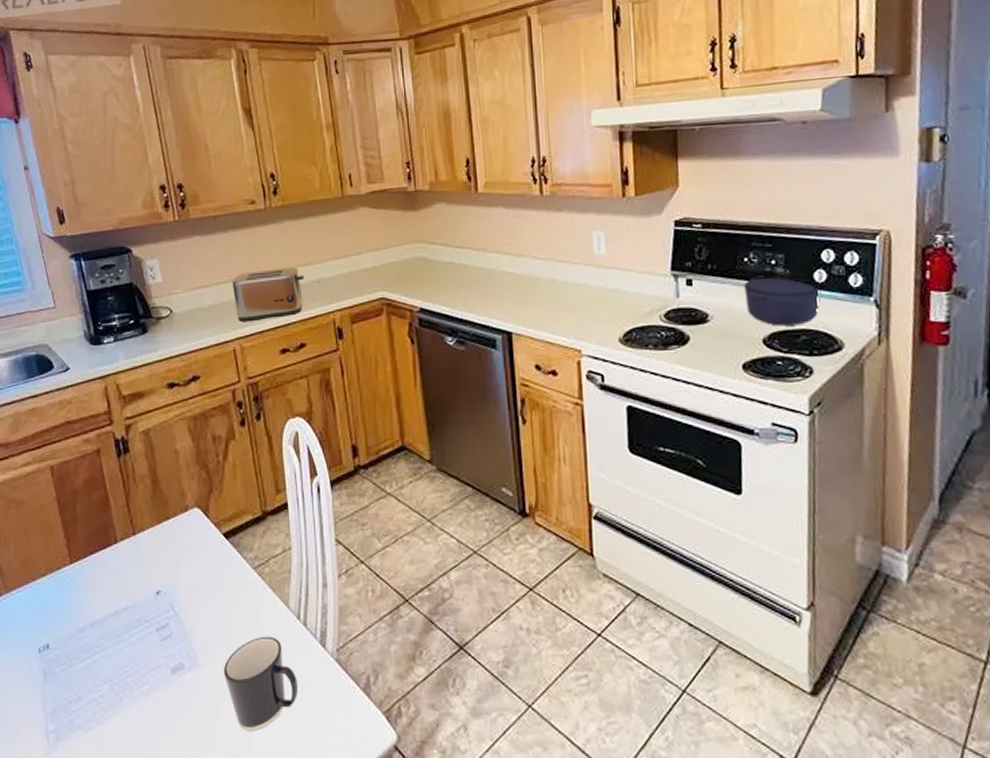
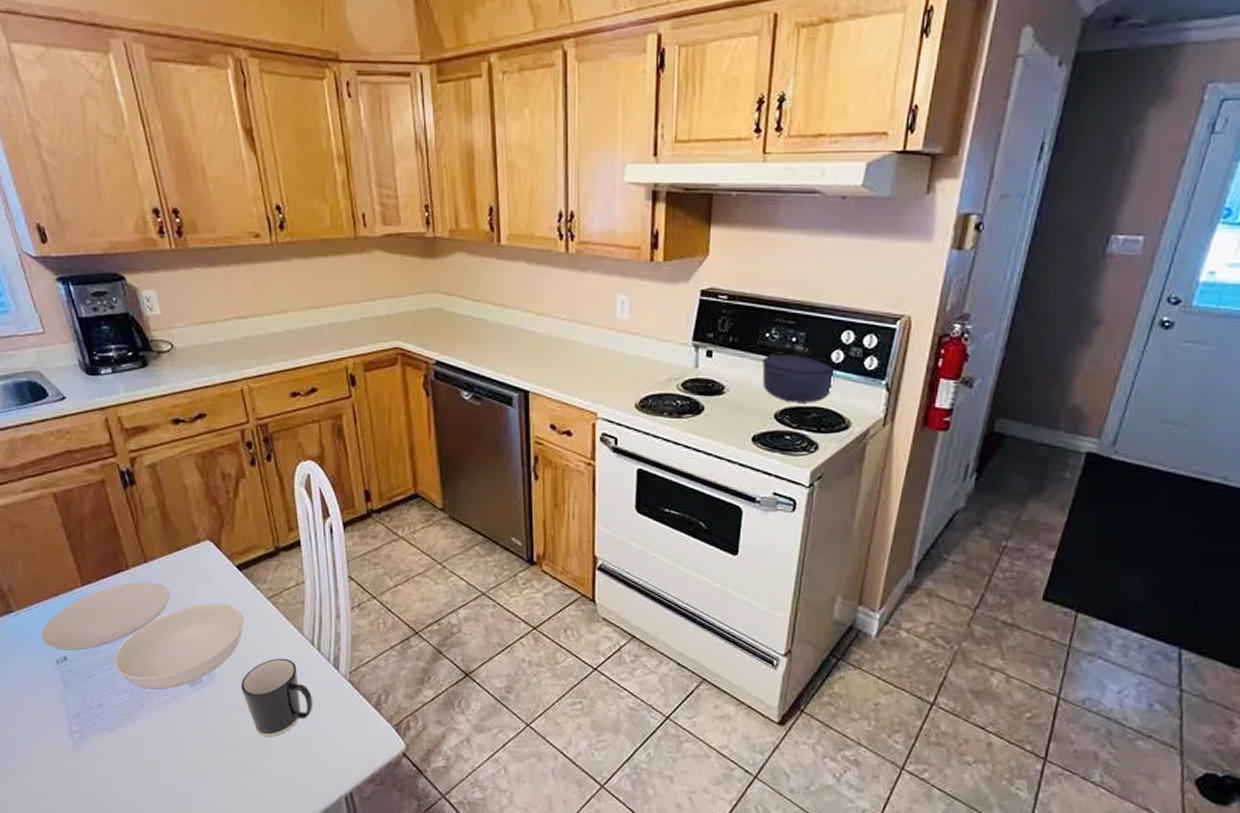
plate: none [26,556,156,637] -> present [41,581,170,651]
bowl: none [95,576,229,678] -> present [113,603,244,690]
toaster: present [231,267,304,323] -> none [236,309,314,363]

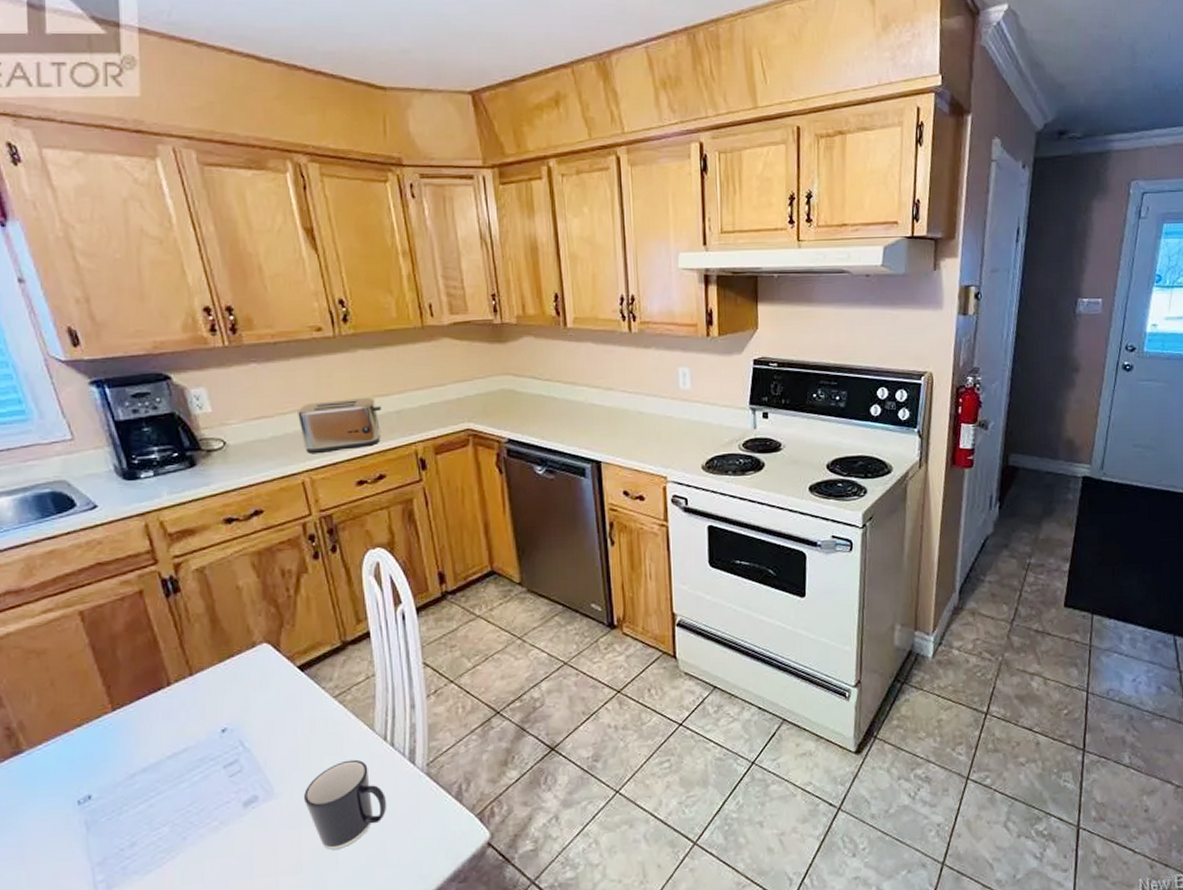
plate: present [41,581,170,651] -> none [59,696,220,788]
bowl: present [113,603,244,690] -> none [150,709,307,818]
toaster: none [236,309,314,363] -> present [296,398,381,454]
cooking pot: present [762,346,836,403] -> none [812,404,876,453]

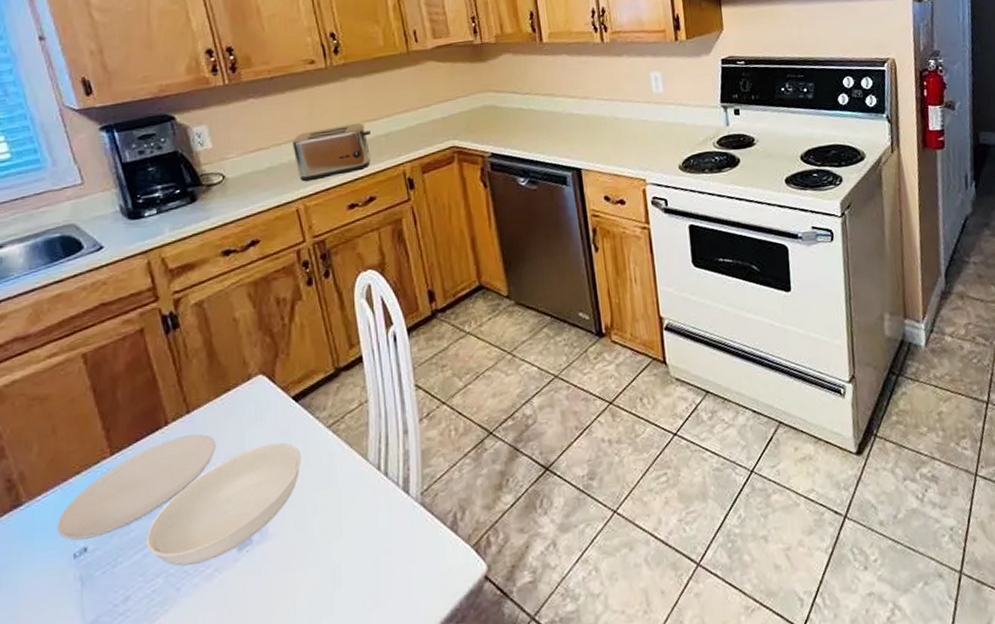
plate: none [59,696,220,788] -> present [56,434,216,541]
bowl: none [150,709,307,818] -> present [145,443,301,566]
mug: present [303,759,387,850] -> none [297,492,382,594]

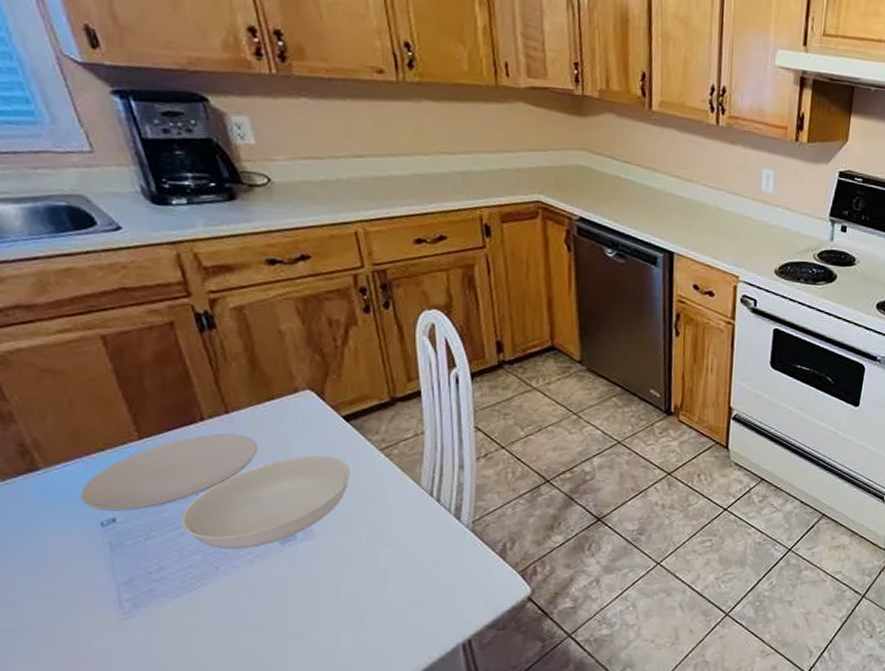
toaster: present [291,123,370,182] -> none [351,150,446,205]

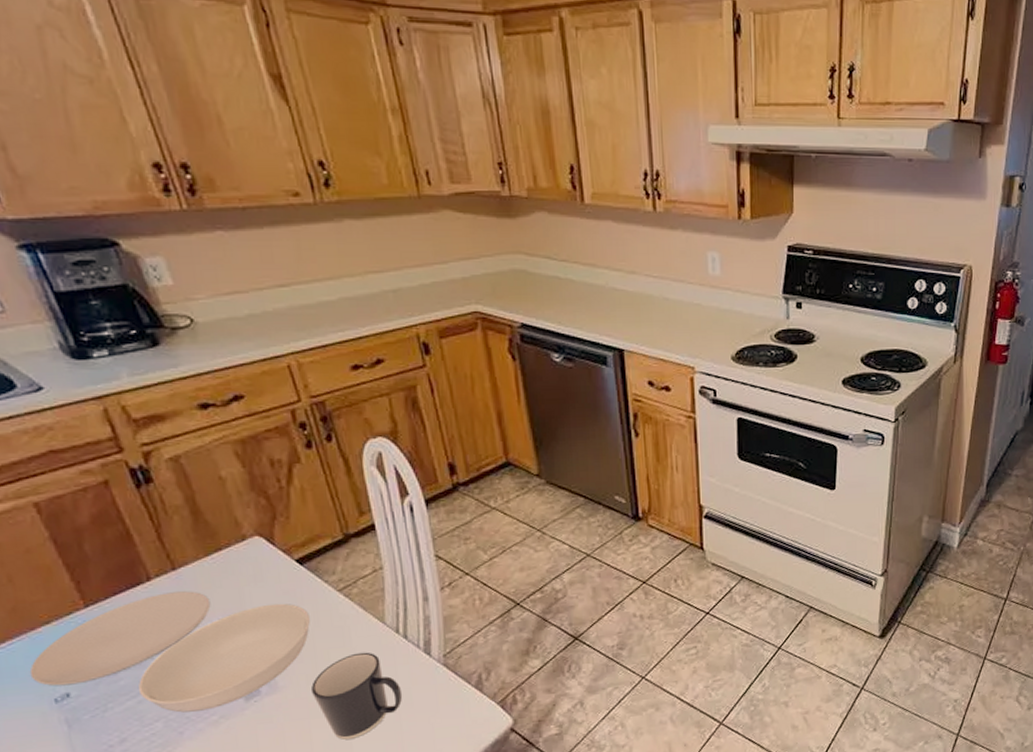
mug: none [343,510,430,590] -> present [310,652,403,740]

